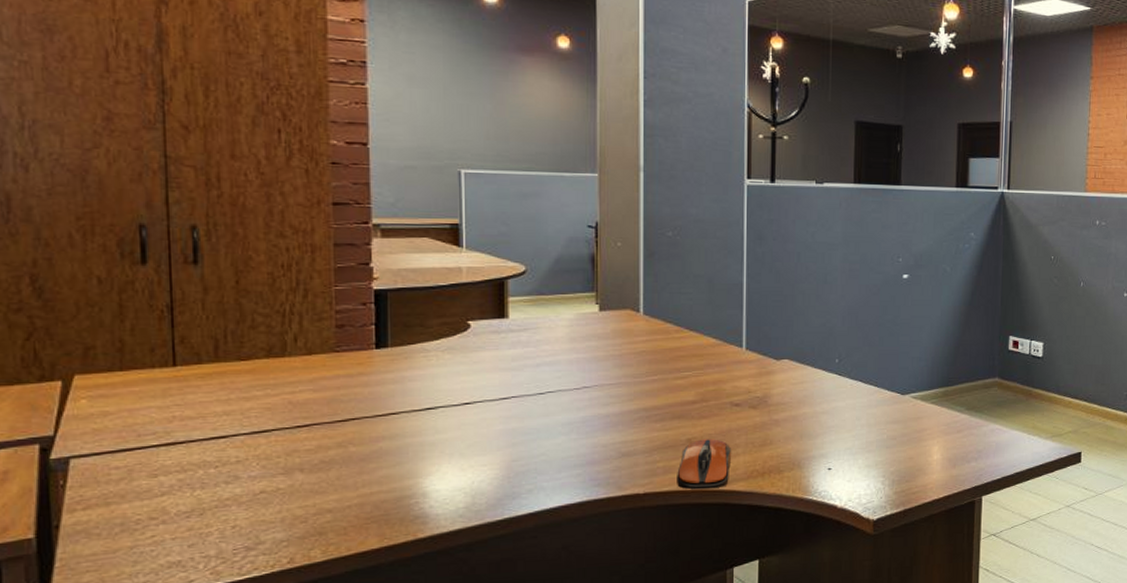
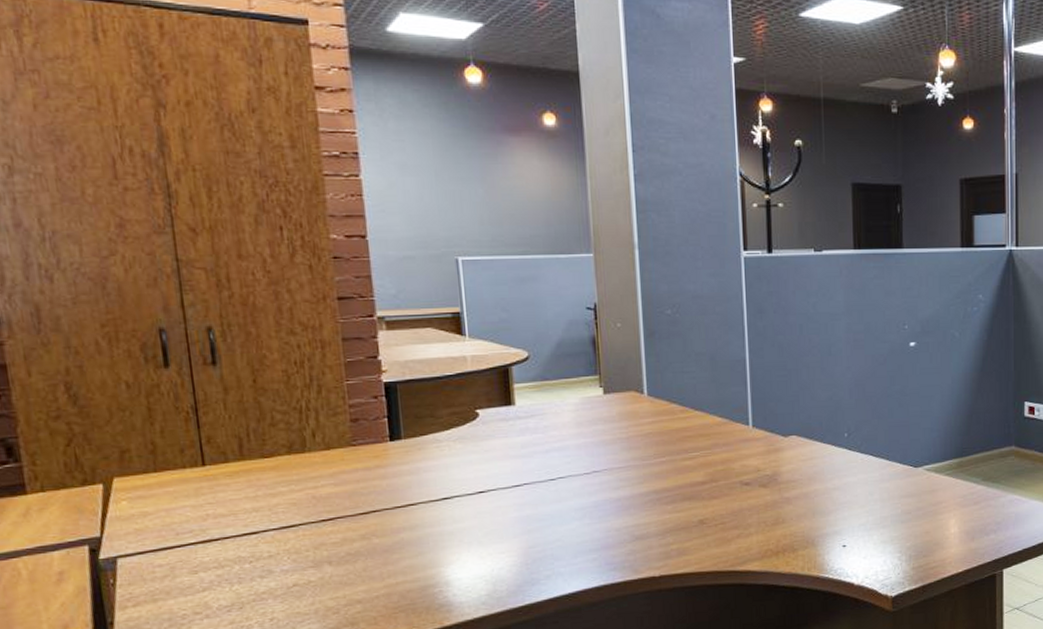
computer mouse: present [677,439,732,490] -> none [691,519,745,571]

